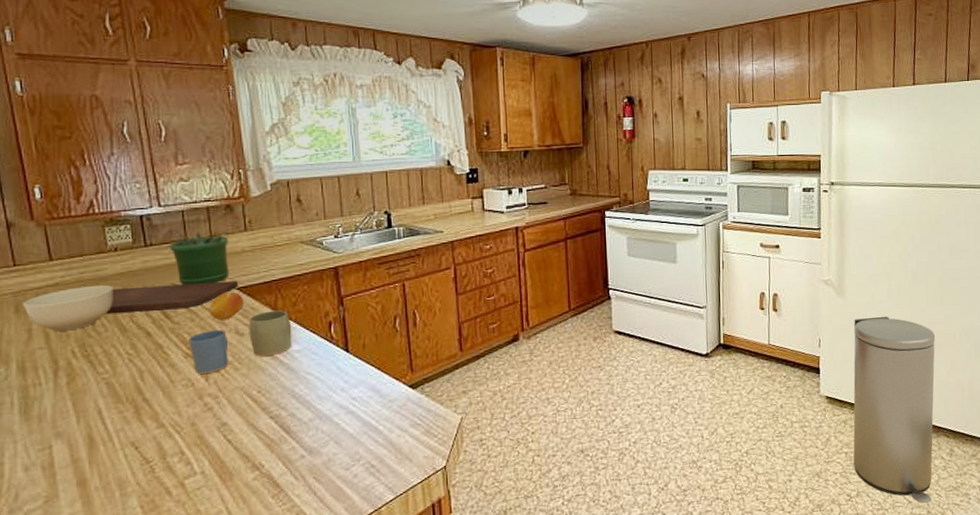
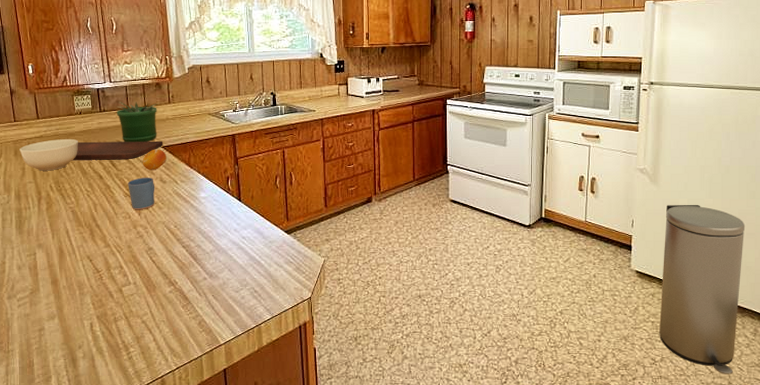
mug: present [249,310,293,357] -> none [170,165,200,200]

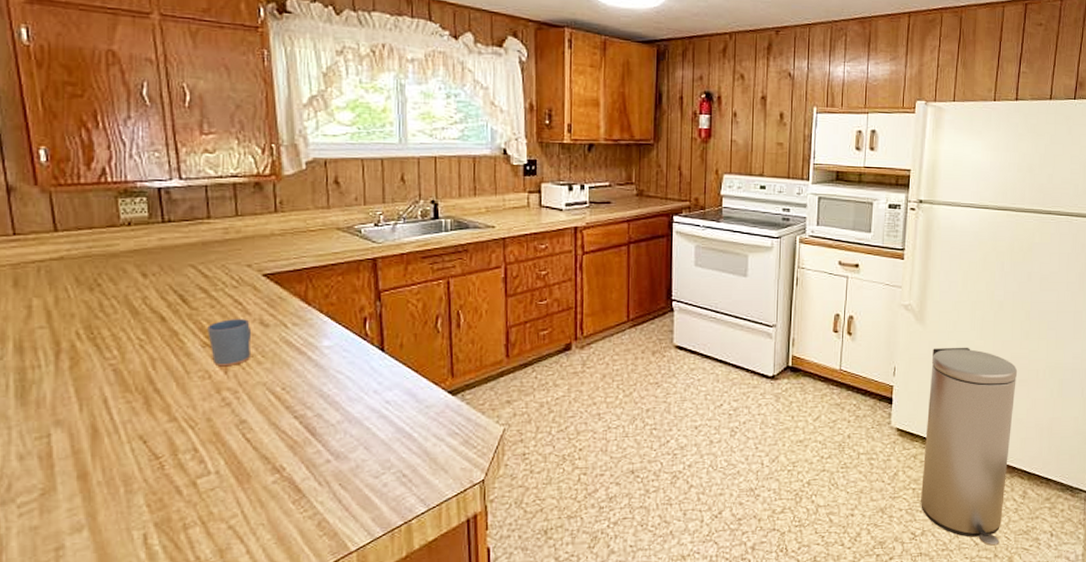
bowl: present [19,138,78,171] -> none [22,261,125,310]
cutting board: present [73,141,163,160] -> none [116,266,266,294]
planter: present [117,102,160,143] -> none [190,208,261,269]
fruit: present [142,149,167,170] -> none [231,278,270,309]

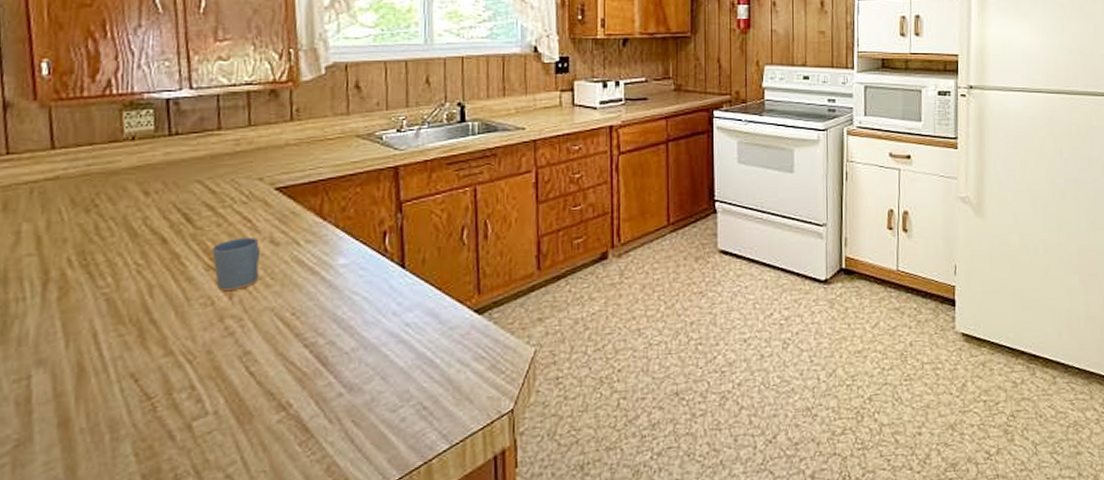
pedal bin: present [921,347,1018,546] -> none [993,240,1087,463]

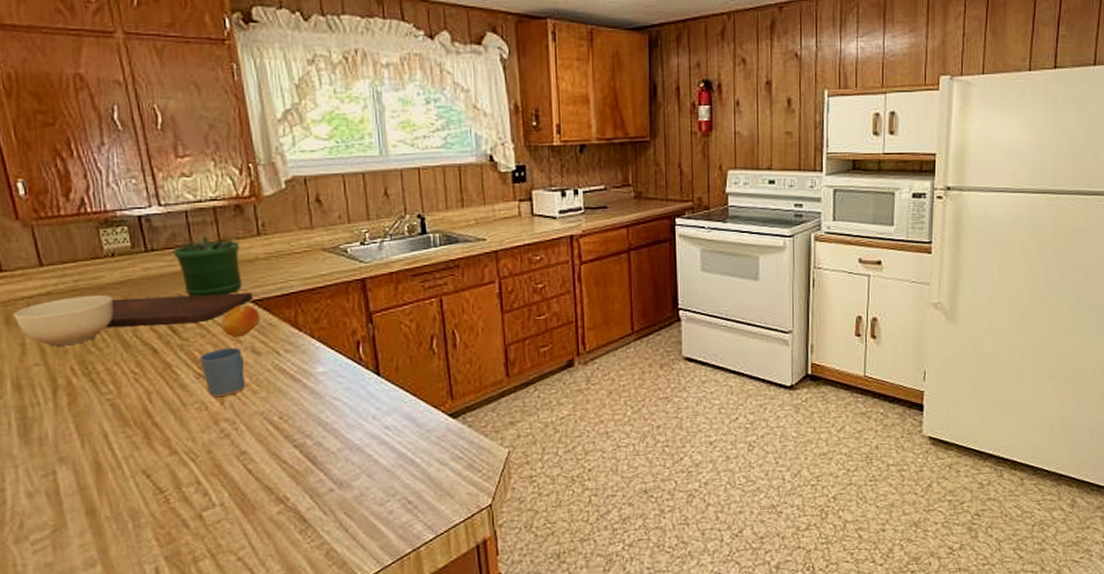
bowl: none [12,179,126,235] -> present [13,294,114,347]
cutting board: none [114,179,279,214] -> present [106,292,253,327]
planter: none [199,119,276,184] -> present [173,234,244,297]
fruit: none [239,192,283,227] -> present [220,304,260,337]

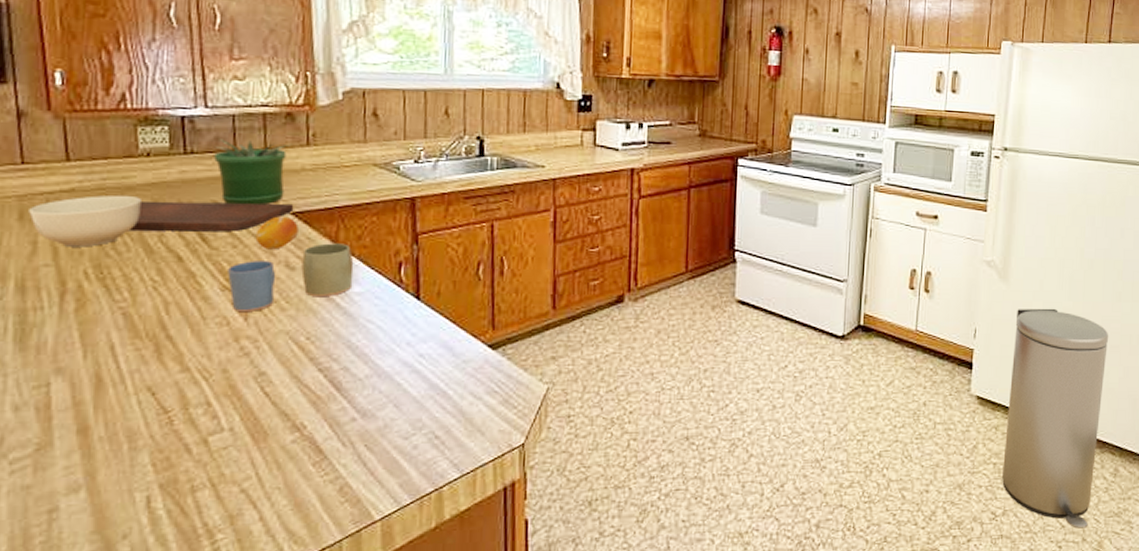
mug: none [266,327,316,379] -> present [301,243,354,297]
pedal bin: none [958,346,1063,559] -> present [1002,308,1109,529]

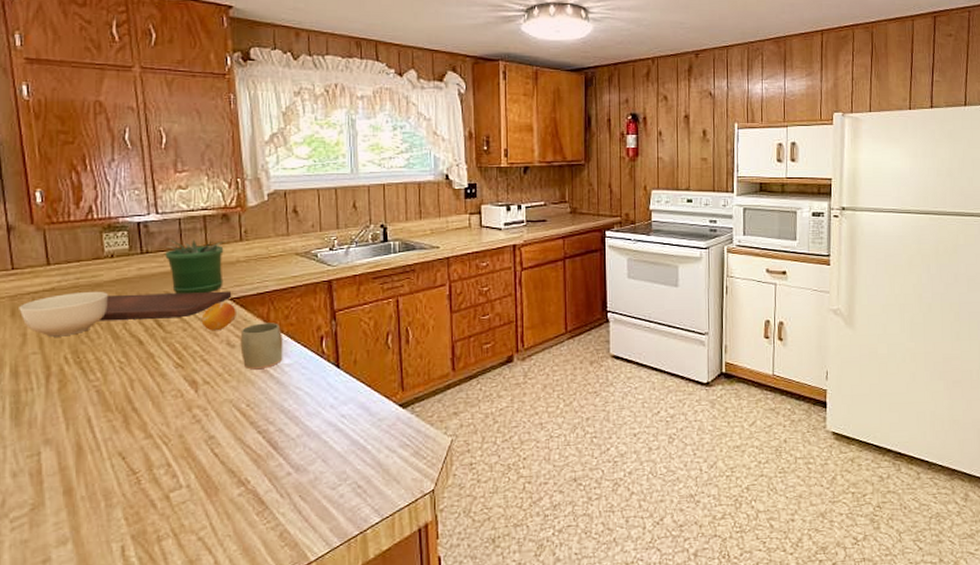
mug: present [228,261,276,313] -> none [180,341,220,386]
pedal bin: present [1002,308,1109,529] -> none [860,349,951,550]

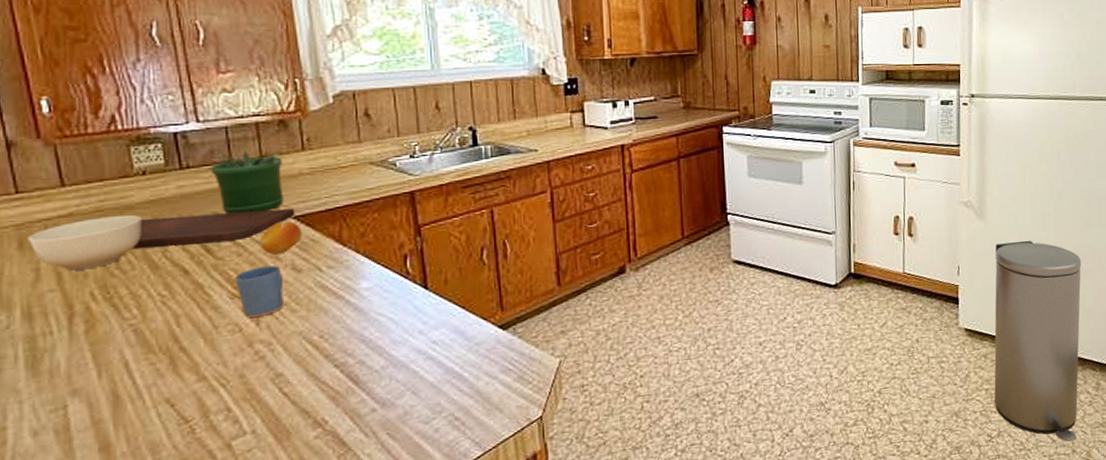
mug: none [180,341,220,386] -> present [235,266,284,318]
mug: present [240,322,283,370] -> none [308,242,361,297]
pedal bin: none [860,349,951,550] -> present [994,240,1082,442]

